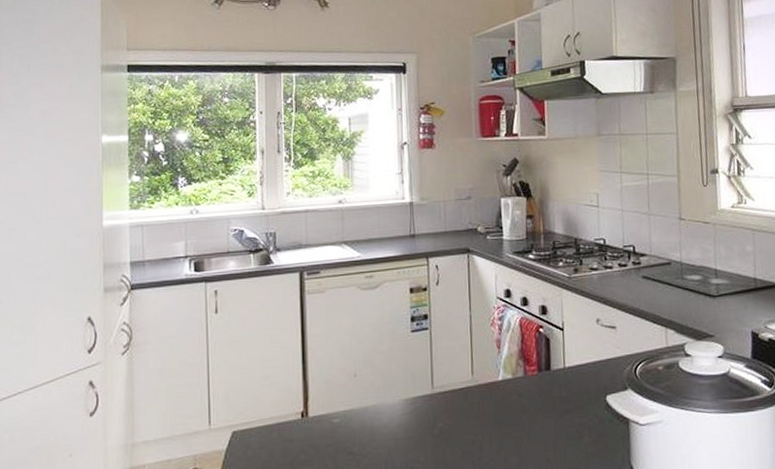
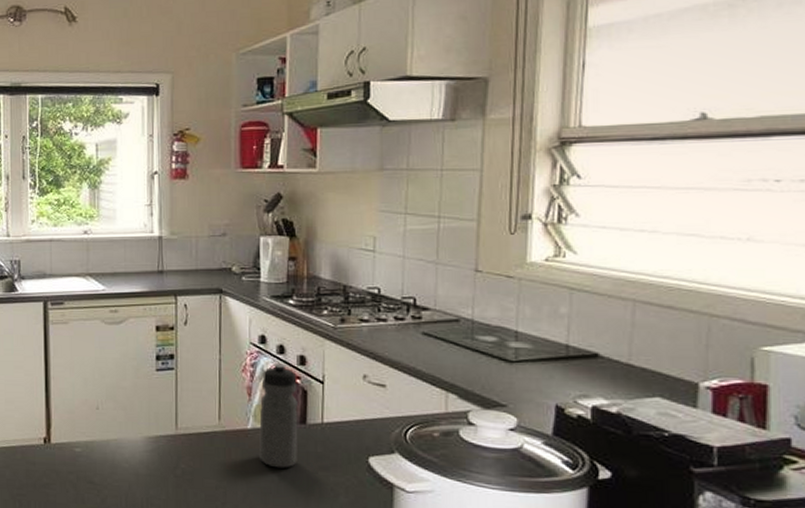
water bottle: none [508,313,545,416] -> present [259,362,298,468]

